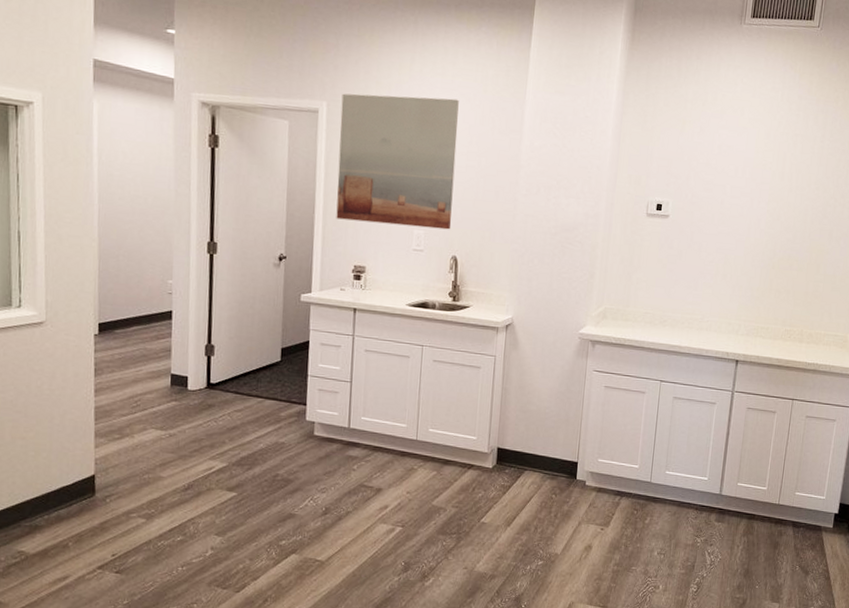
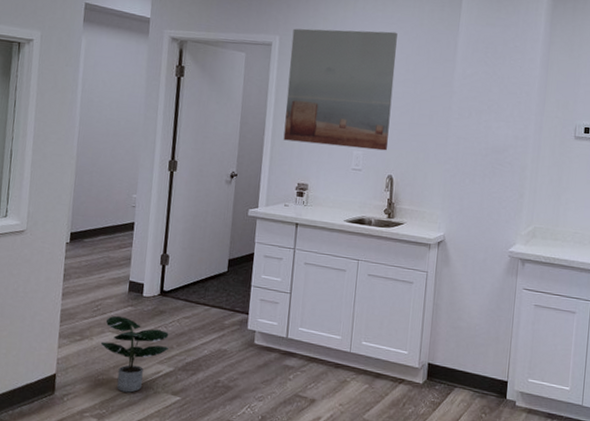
potted plant: none [143,411,220,491] -> present [100,315,169,393]

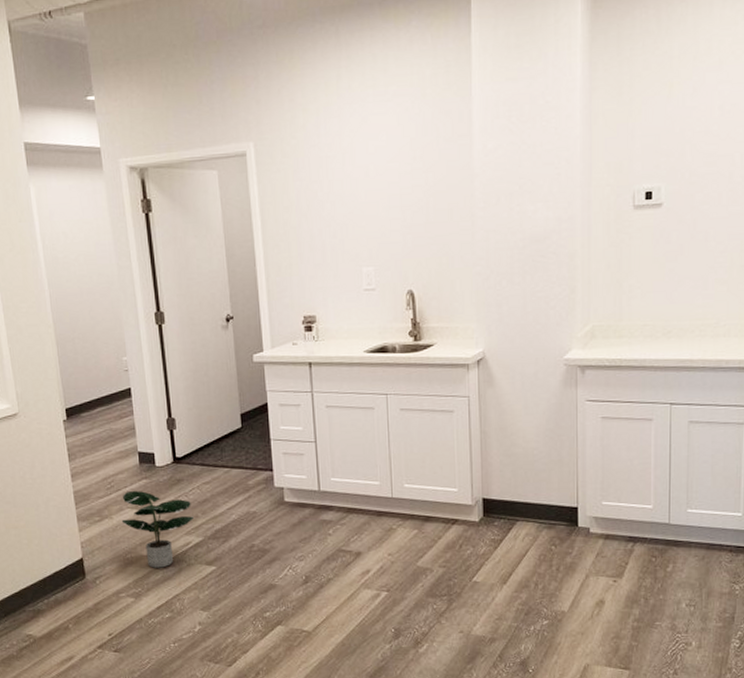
wall art: present [283,28,398,151] -> none [268,111,403,269]

